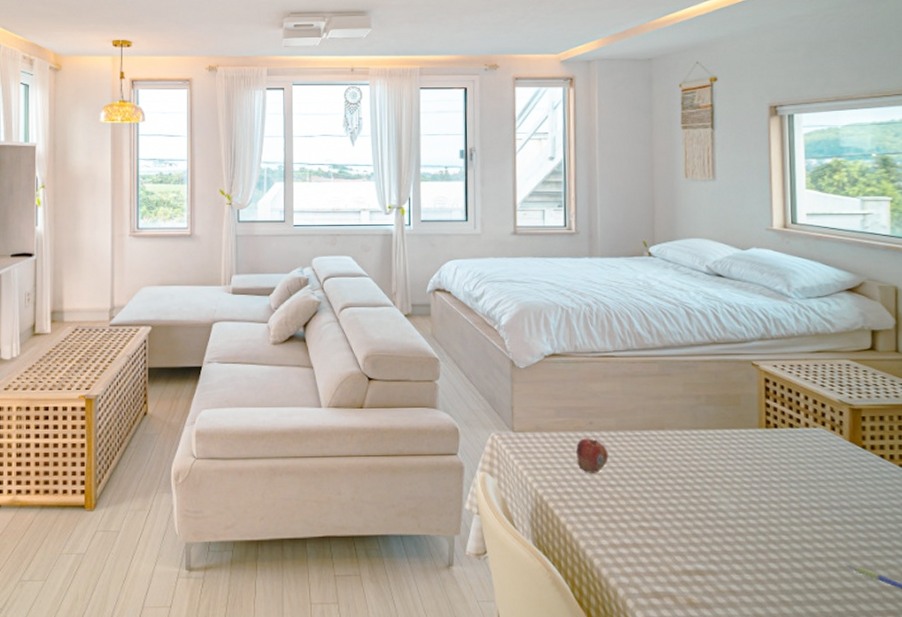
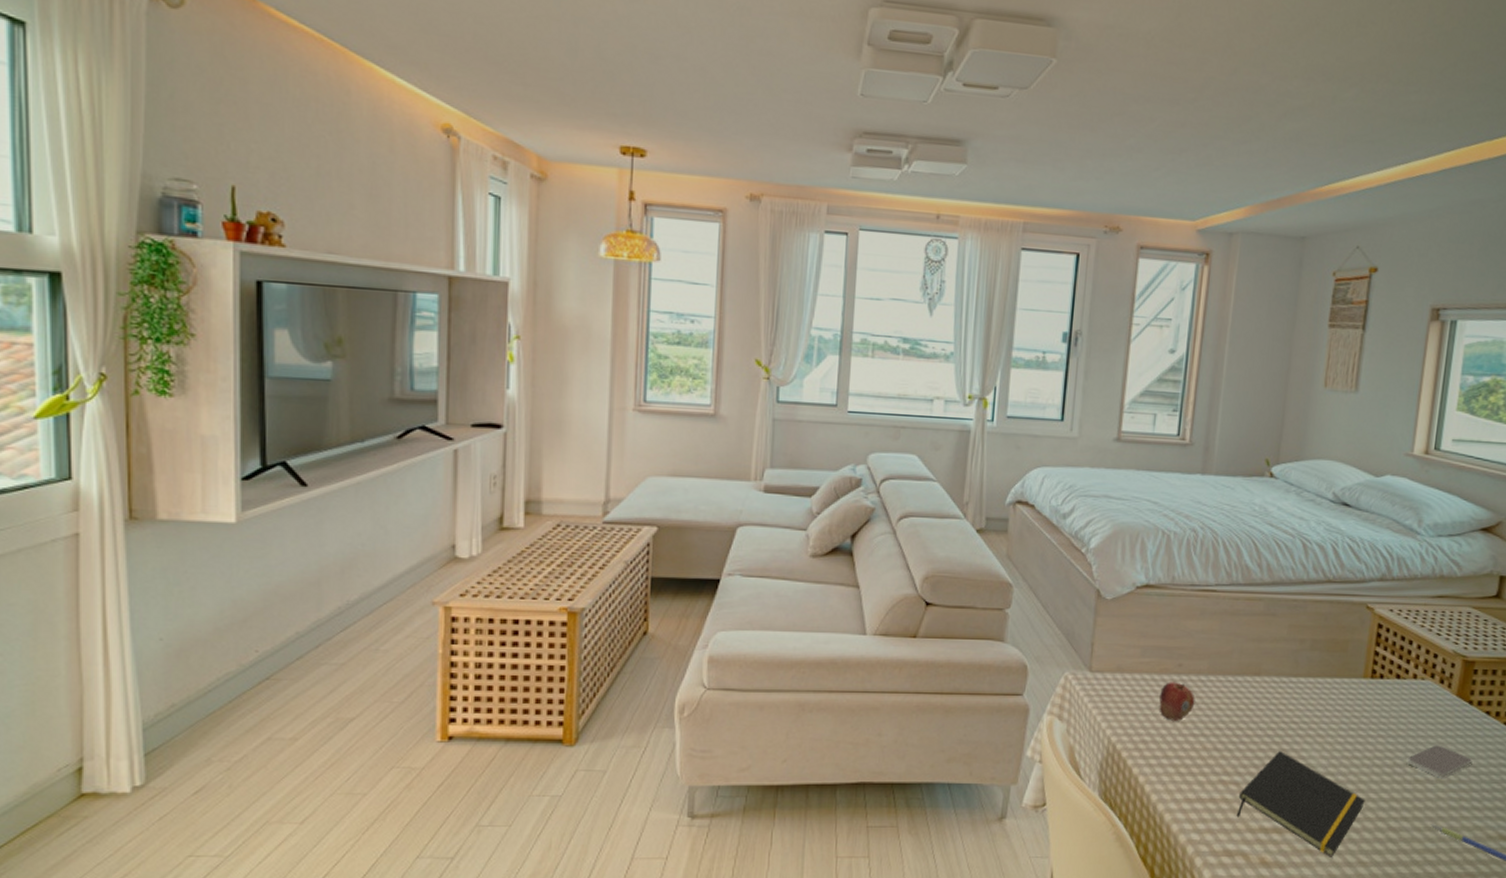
notepad: none [659,498,778,597] -> present [1236,751,1365,857]
smartphone: none [811,488,876,519] -> present [1406,745,1473,778]

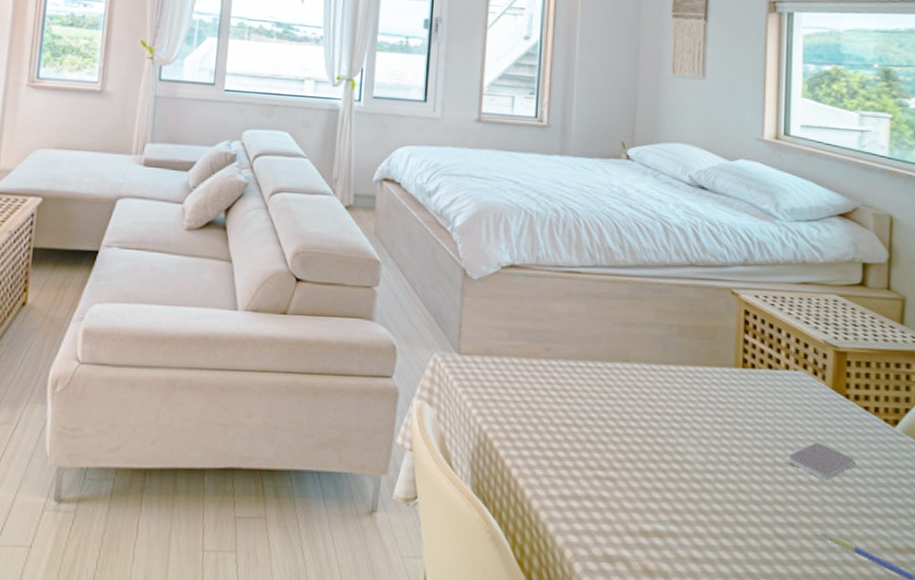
fruit: present [1159,682,1195,721] -> none [529,366,566,409]
notepad: present [1236,751,1365,857] -> none [614,445,748,567]

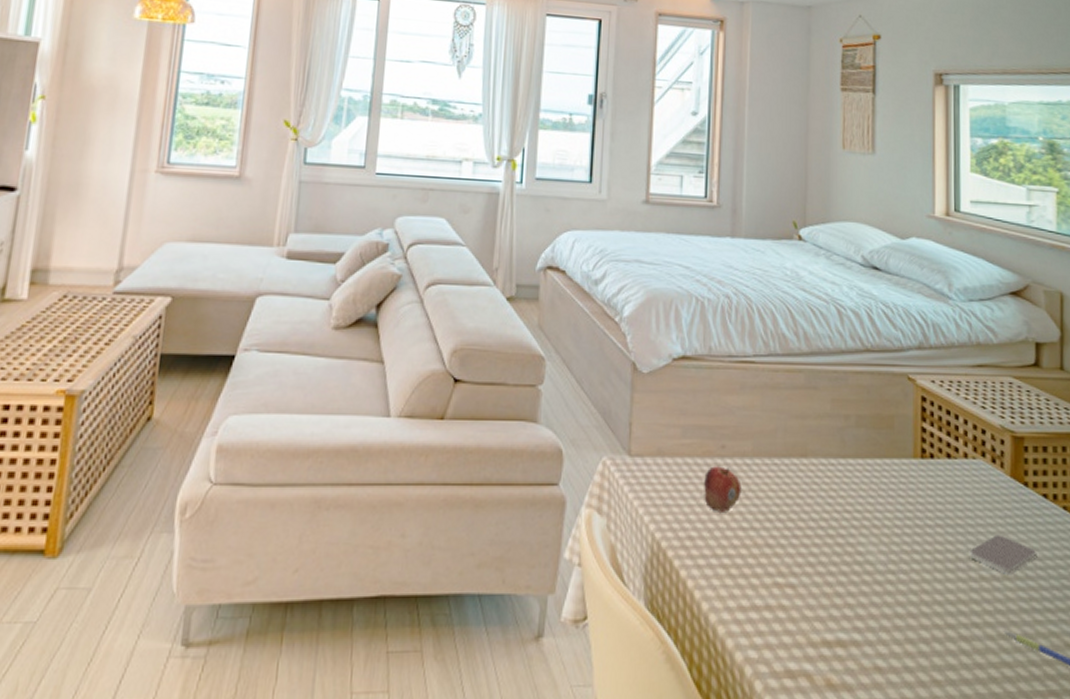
fruit: none [529,366,566,409] -> present [704,466,742,512]

